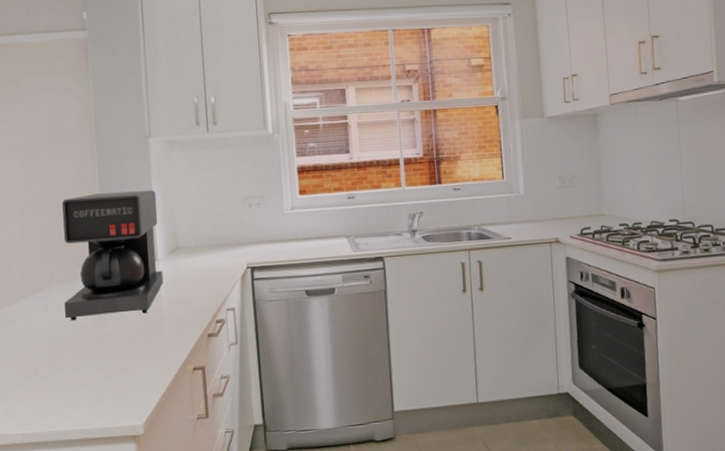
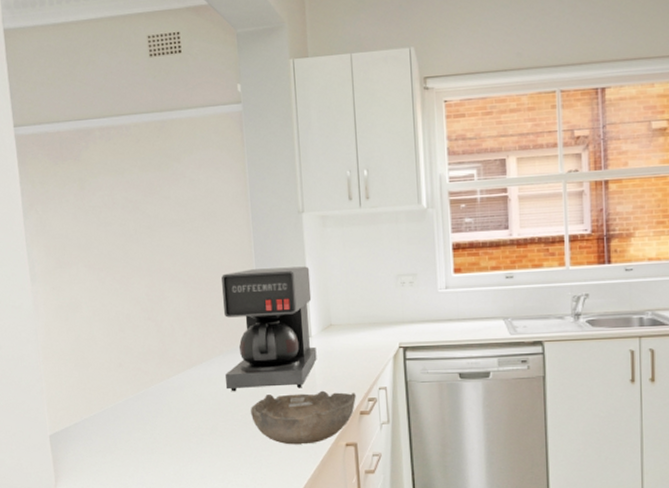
bowl: none [92,314,204,373] -> present [251,390,356,445]

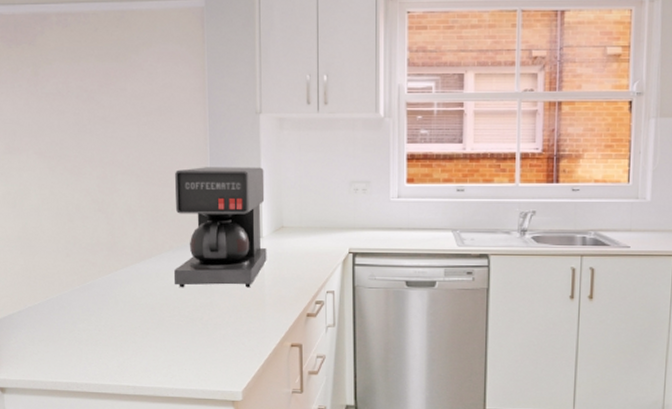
bowl: present [251,390,356,445] -> none [198,291,303,343]

